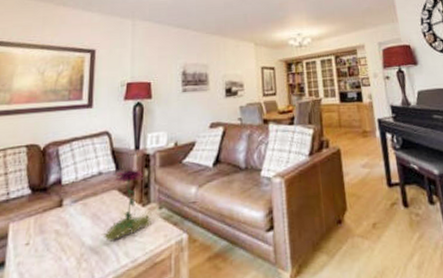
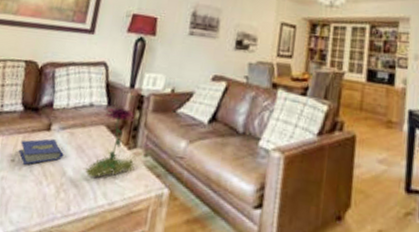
hardcover book: none [31,214,80,245] -> present [18,138,64,165]

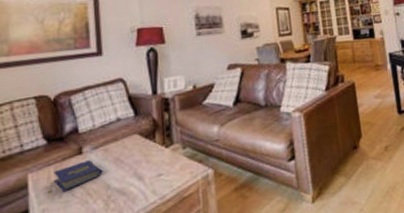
flower: present [83,106,136,177] -> none [126,113,176,182]

